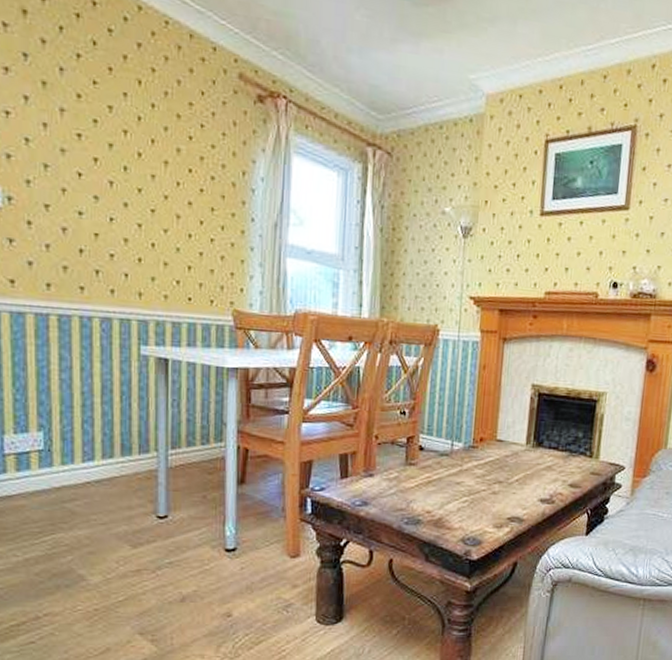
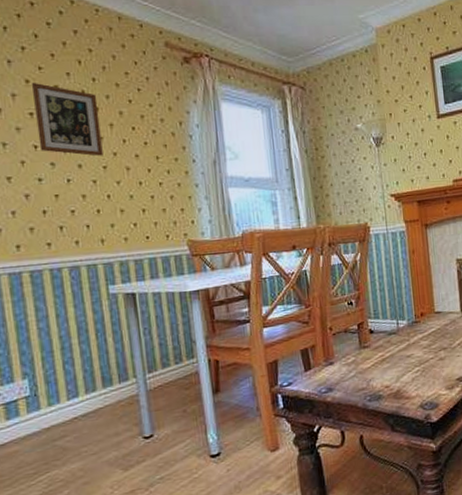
picture frame: none [82,99,154,197] -> present [31,83,103,156]

